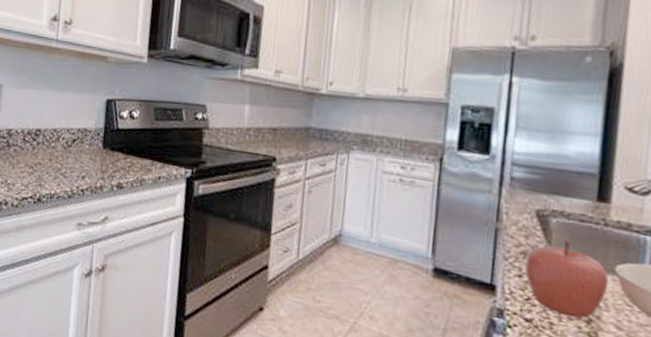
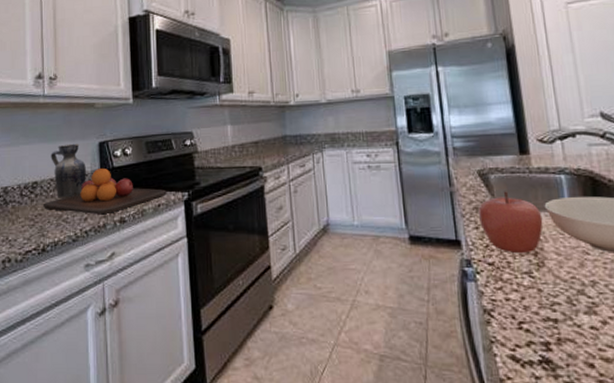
chopping board: none [44,127,169,176] -> present [44,168,167,215]
ceramic jug: none [56,95,91,153] -> present [51,143,86,199]

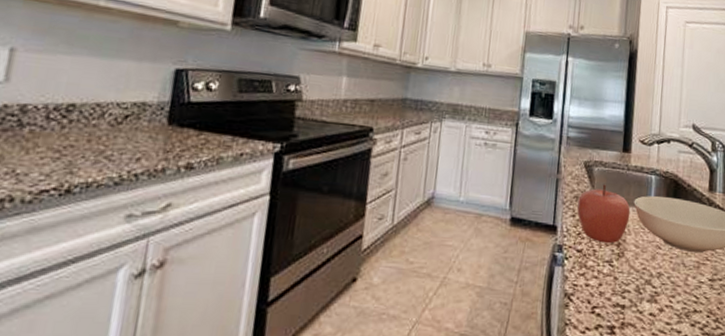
chopping board: present [44,168,167,215] -> none [79,100,255,157]
ceramic jug: present [51,143,86,199] -> none [101,63,152,132]

